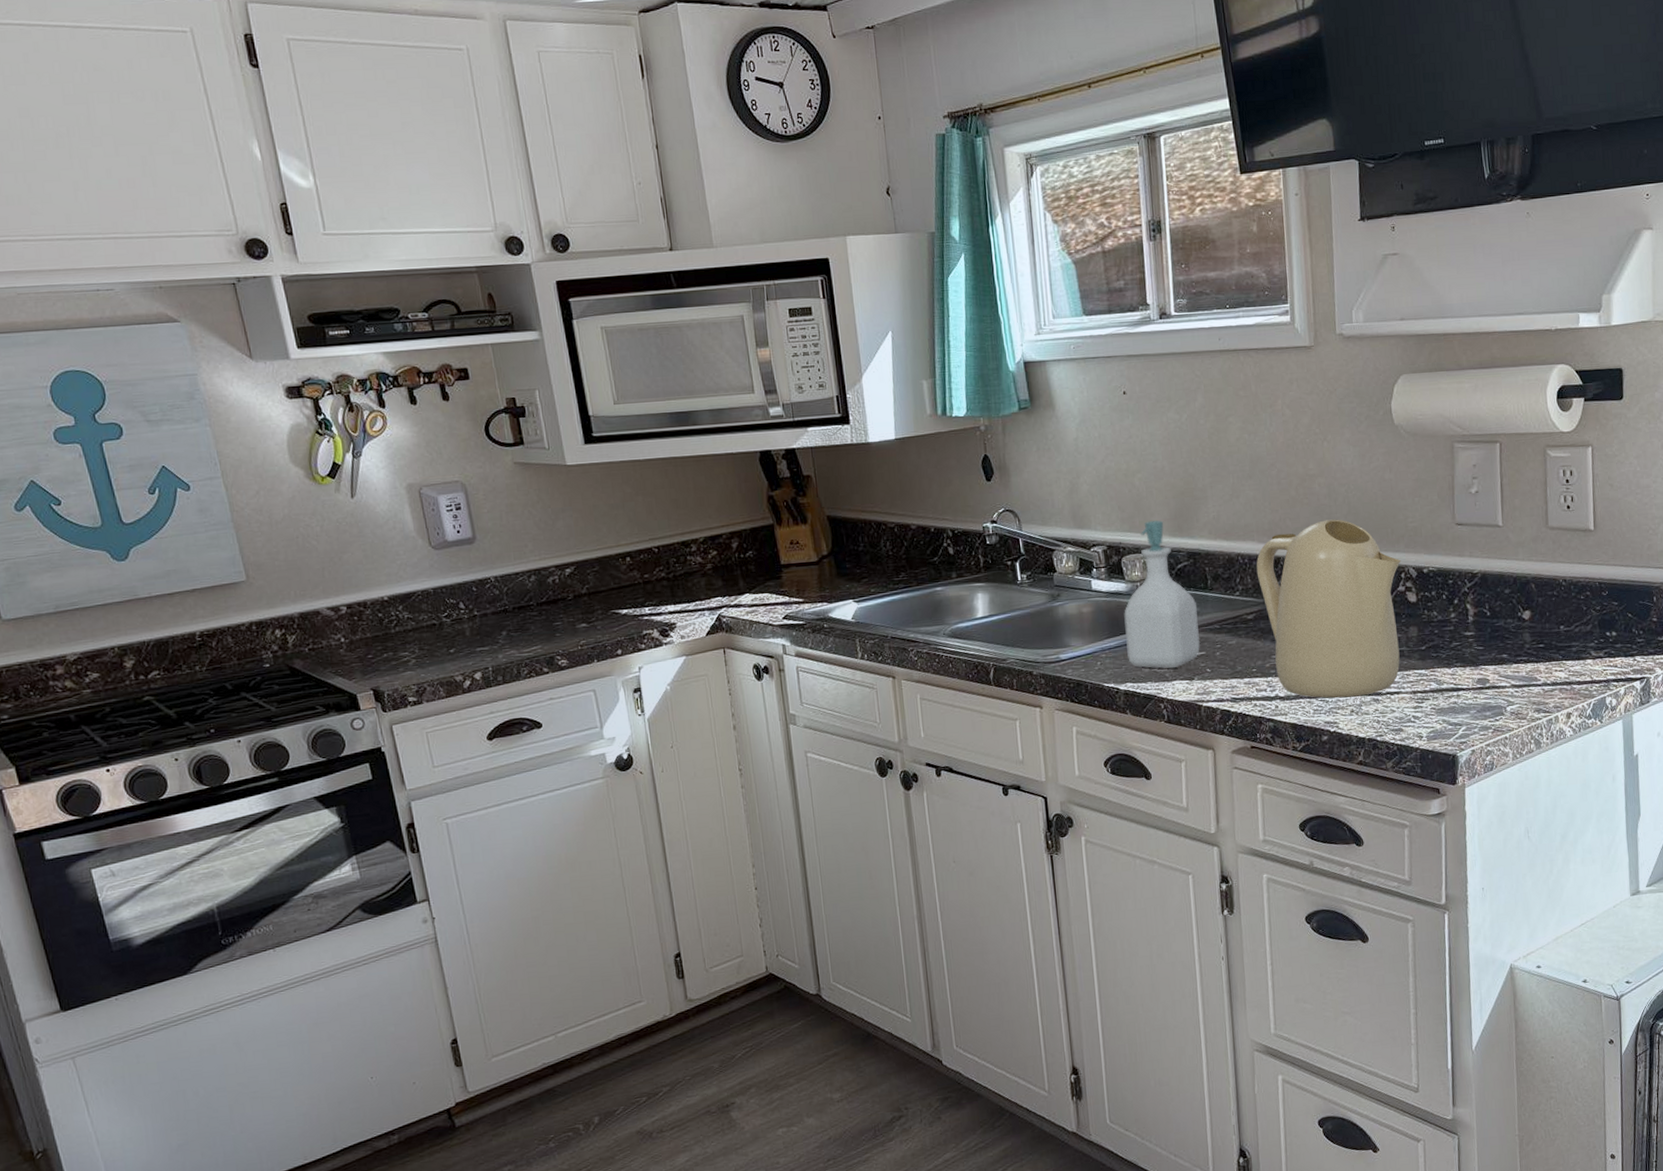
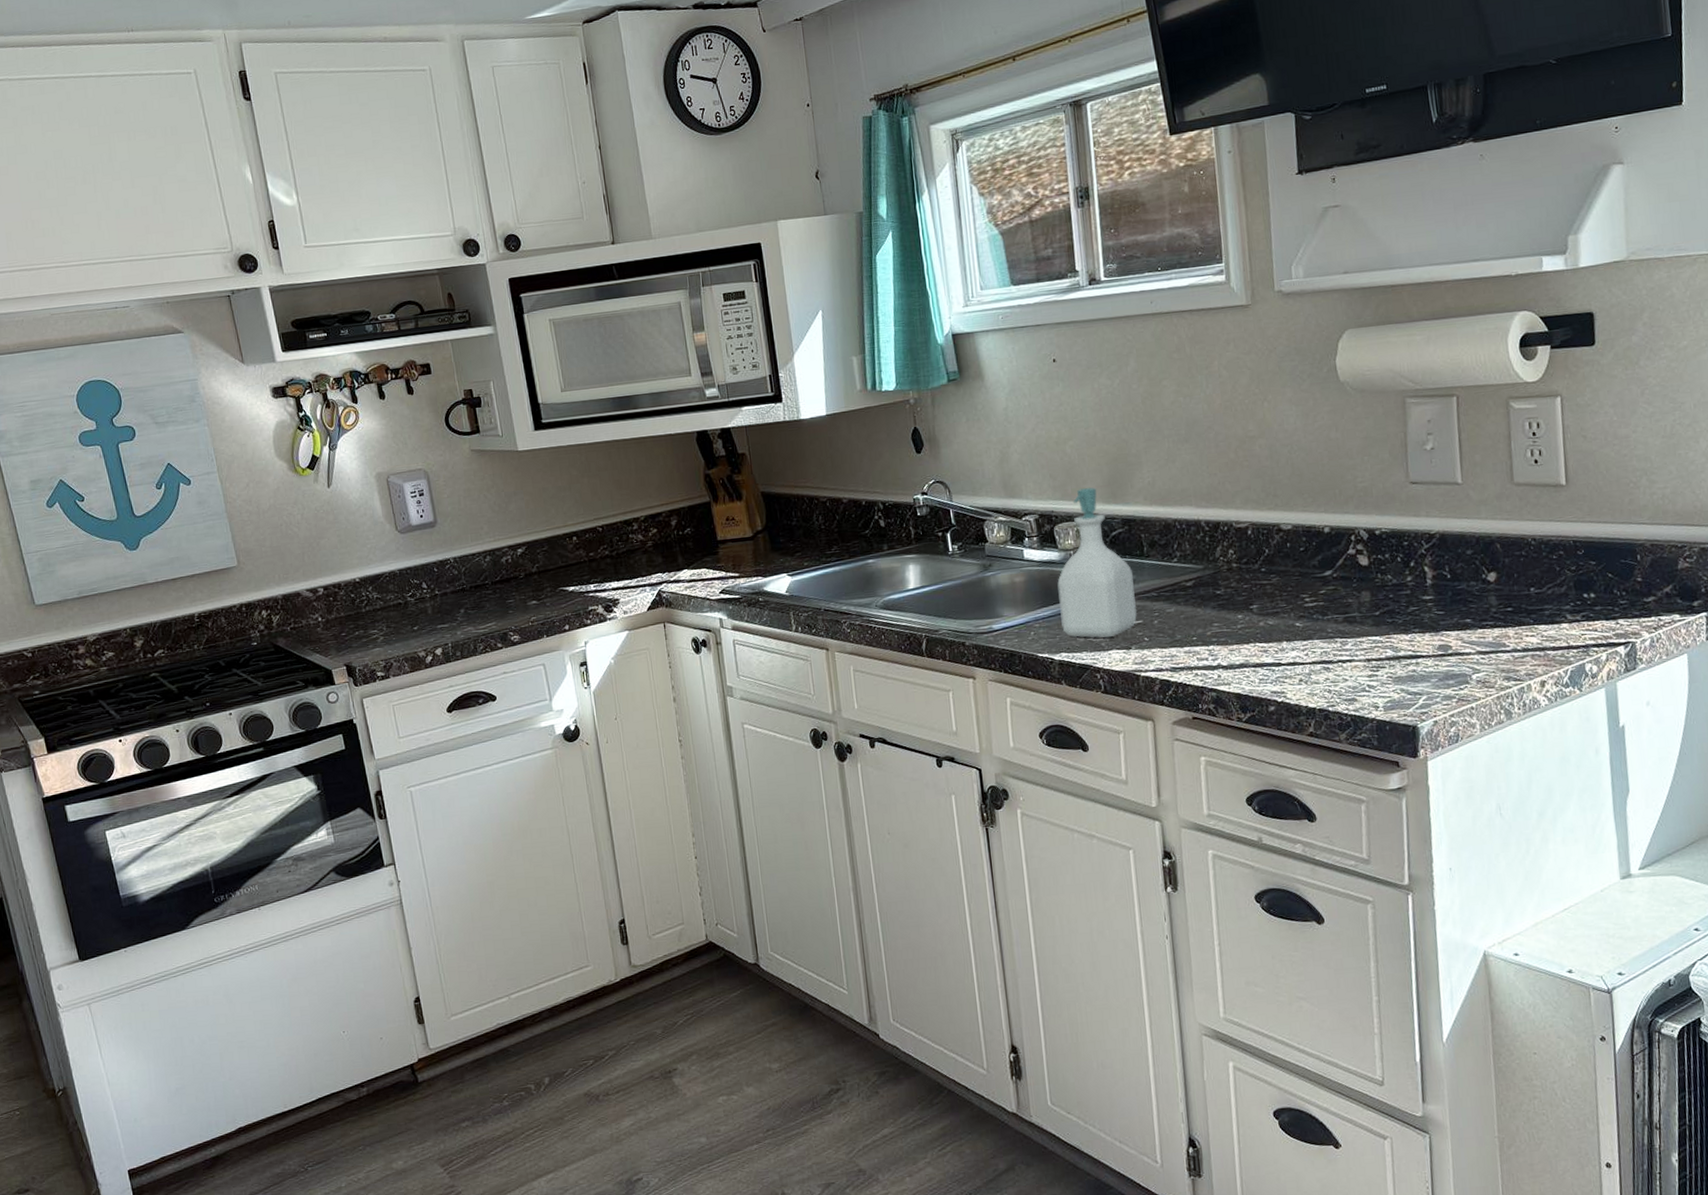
kettle: present [1256,519,1401,698] -> none [1194,481,1352,667]

